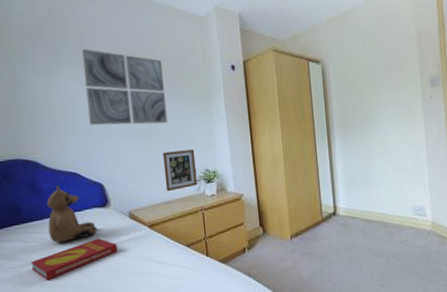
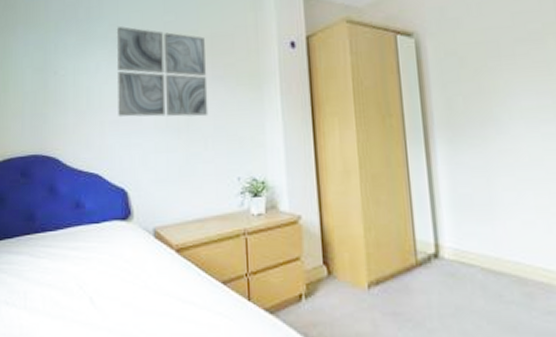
book: present [31,238,118,281] -> none [39,260,137,310]
teddy bear: present [47,184,98,243] -> none [62,187,116,261]
picture frame: present [162,149,198,192] -> none [199,151,241,206]

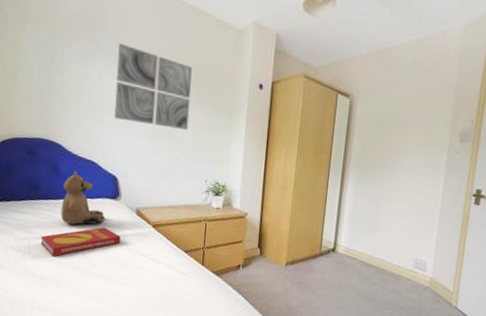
book: none [39,260,137,310] -> present [40,227,121,257]
teddy bear: none [62,187,116,261] -> present [61,169,106,225]

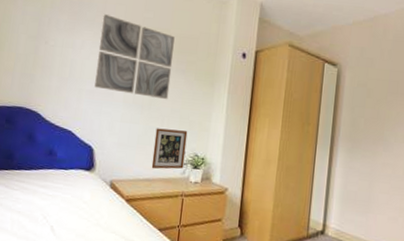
book: present [40,227,121,257] -> none [9,200,92,232]
teddy bear: present [61,169,106,225] -> none [32,138,78,197]
picture frame: none [175,158,209,197] -> present [151,128,188,170]

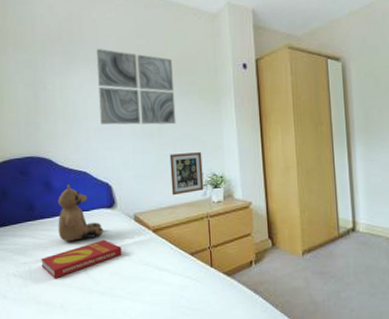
book: none [9,200,92,232] -> present [41,239,122,279]
teddy bear: none [32,138,78,197] -> present [58,182,104,241]

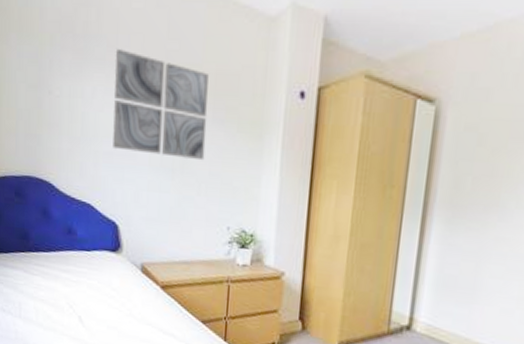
book: present [41,239,122,279] -> none [32,287,123,322]
teddy bear: present [58,182,104,241] -> none [54,214,105,284]
picture frame: present [169,152,204,196] -> none [188,197,232,250]

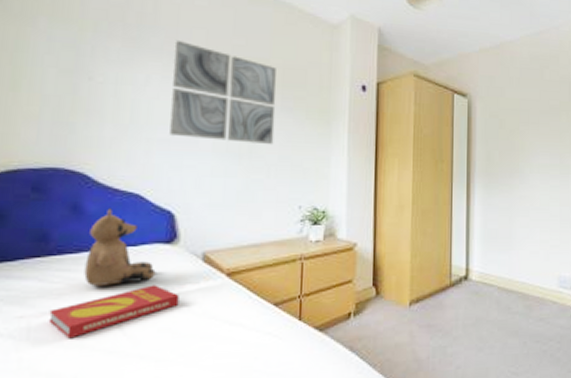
book: none [32,287,123,322] -> present [48,285,179,339]
teddy bear: none [54,214,105,284] -> present [84,207,156,286]

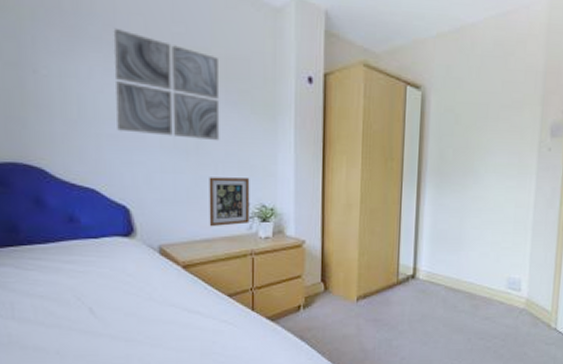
book: present [48,285,179,339] -> none [28,274,141,319]
teddy bear: present [84,207,156,286] -> none [53,201,118,274]
picture frame: none [258,180,302,231] -> present [209,177,250,227]

